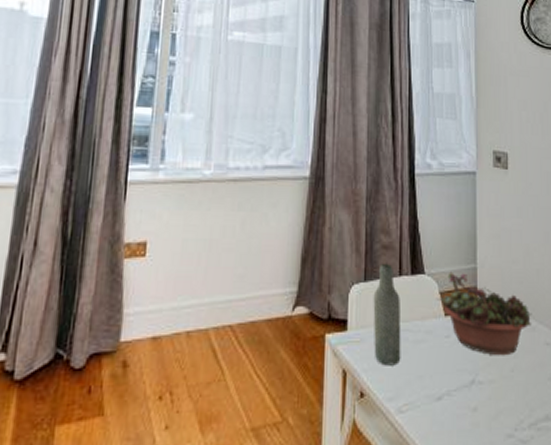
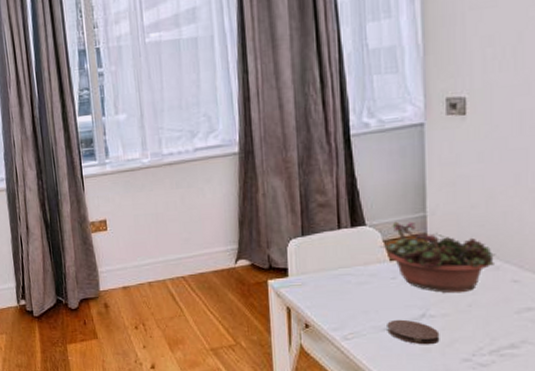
bottle: present [373,263,401,366] -> none [312,219,344,304]
coaster: none [440,386,487,418] -> present [387,319,440,345]

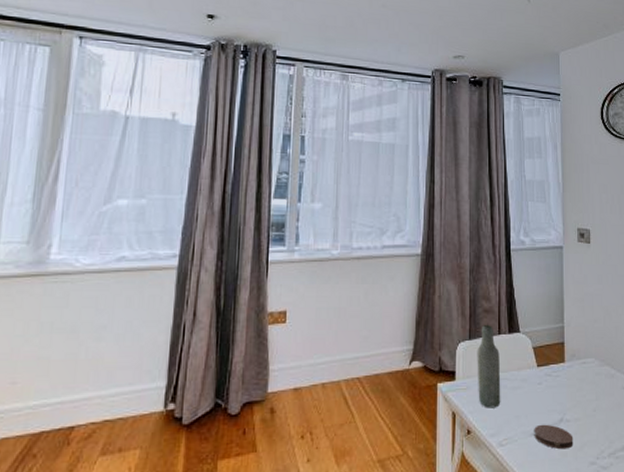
bottle: none [312,219,344,304] -> present [477,324,501,408]
succulent planter: present [379,221,496,294] -> none [530,330,611,399]

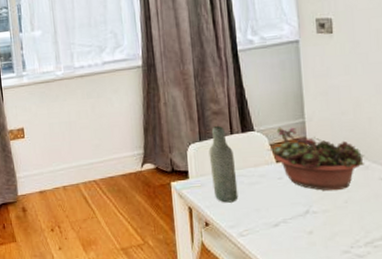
succulent planter: none [530,330,611,399] -> present [267,127,365,191]
coaster: present [534,424,574,450] -> none [276,216,323,239]

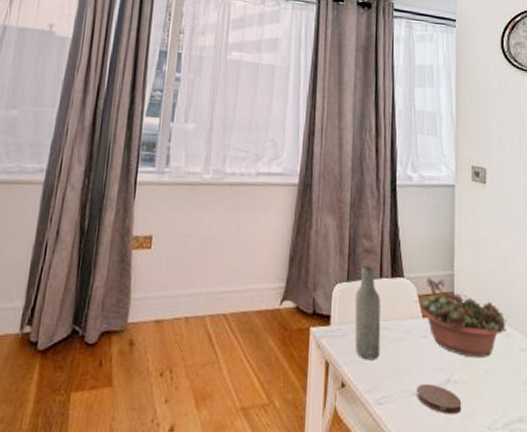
coaster: none [276,216,323,239] -> present [416,383,462,415]

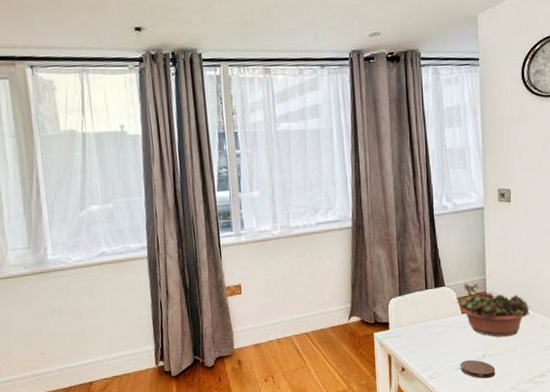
bottle: present [354,265,381,361] -> none [407,281,430,350]

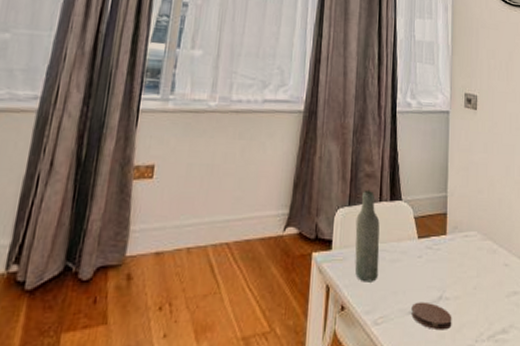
bottle: none [407,281,430,350] -> present [354,189,380,282]
succulent planter: present [454,283,531,338] -> none [411,199,494,275]

